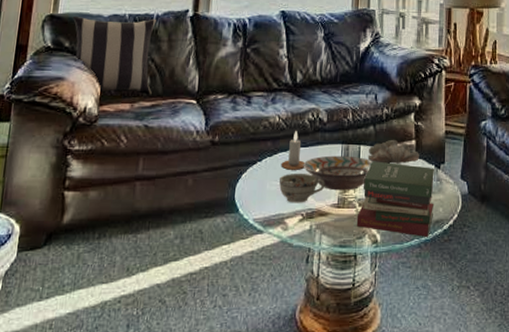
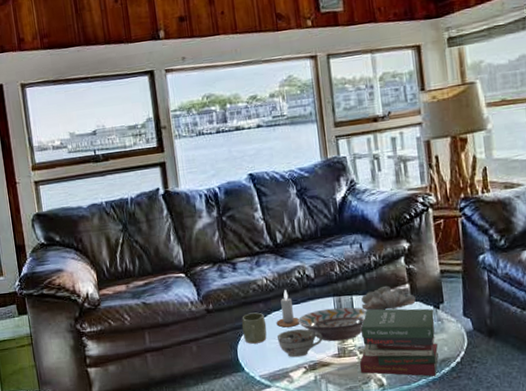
pillow: present [72,17,156,95] -> none [56,202,143,277]
mug: none [244,150,271,184] -> present [241,312,267,344]

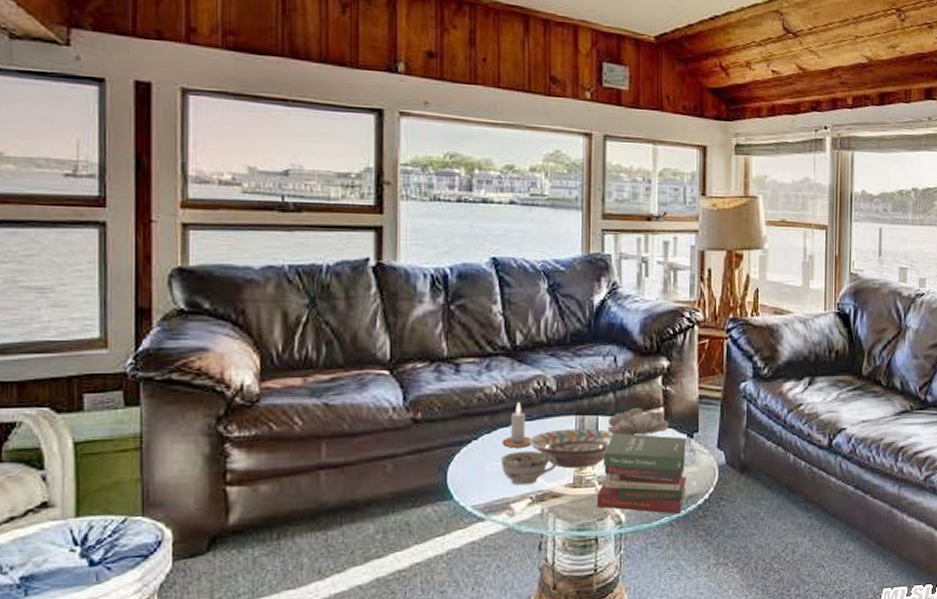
mug: present [241,312,267,344] -> none [457,427,490,466]

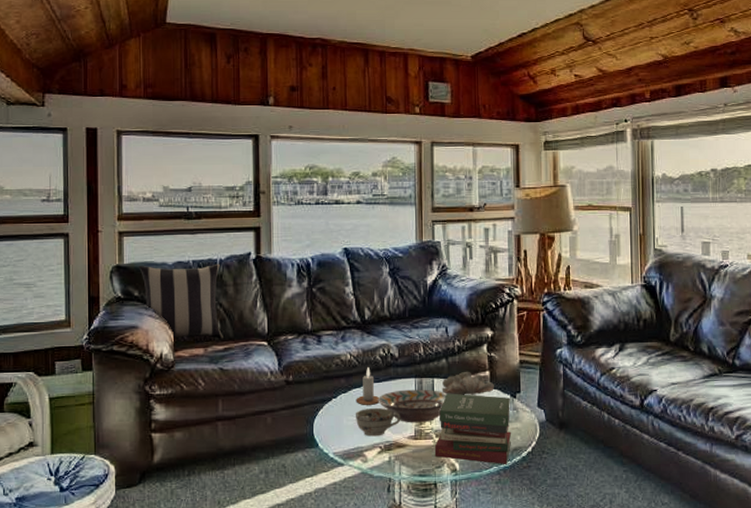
pillow: none [210,269,330,366] -> present [138,263,223,339]

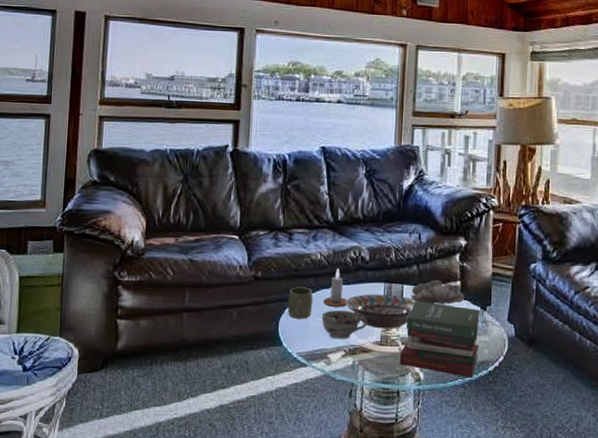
pillow: present [138,263,223,339] -> none [116,151,197,230]
mug: none [320,388,346,420] -> present [287,286,313,319]

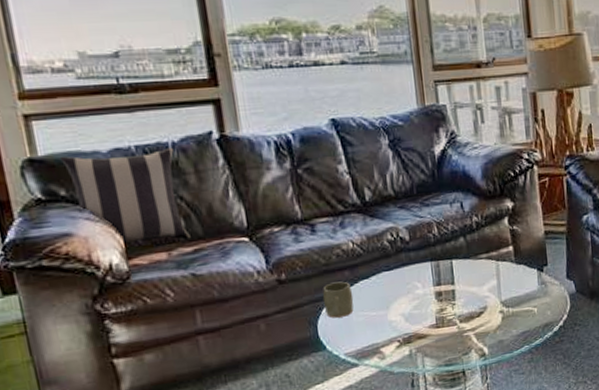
pillow: none [116,151,197,230] -> present [59,147,191,243]
teacup: present [322,310,368,340] -> none [366,298,419,331]
candle: present [323,269,347,307] -> none [364,255,392,298]
decorative bowl: present [345,294,417,329] -> none [390,272,469,311]
books: present [399,301,480,378] -> none [459,271,542,344]
seashell: present [411,279,465,304] -> none [462,248,519,276]

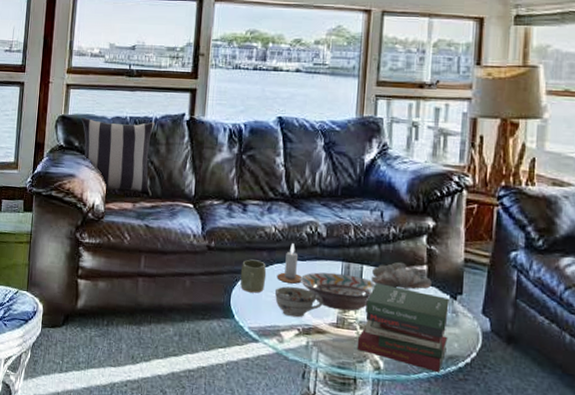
candle: none [364,255,392,298] -> present [277,243,301,284]
teacup: none [366,298,419,331] -> present [275,286,323,318]
decorative bowl: none [390,272,469,311] -> present [300,272,377,311]
books: none [459,271,542,344] -> present [357,283,449,372]
seashell: none [462,248,519,276] -> present [371,261,432,289]

